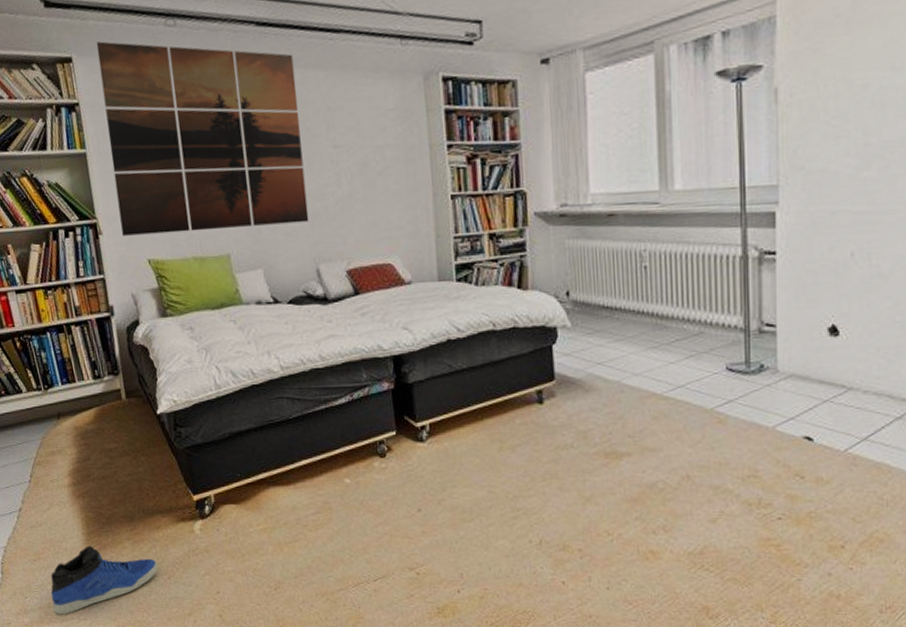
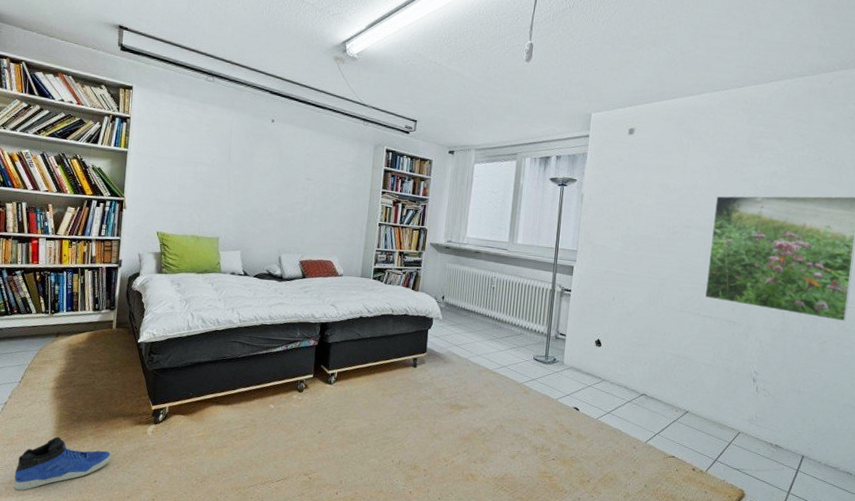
wall art: present [96,41,309,236] -> none [142,80,291,225]

